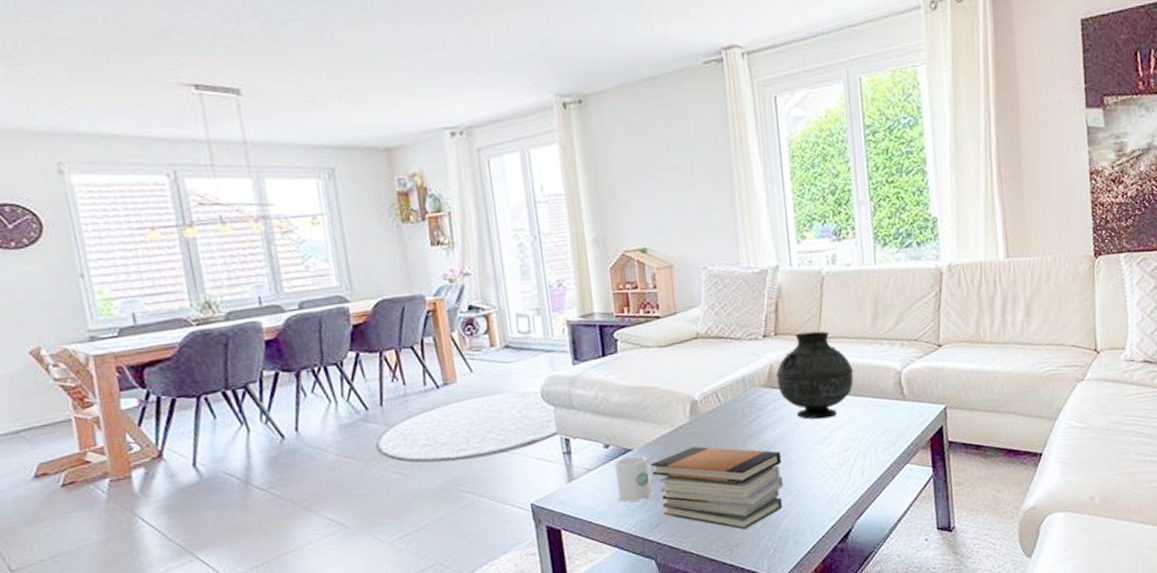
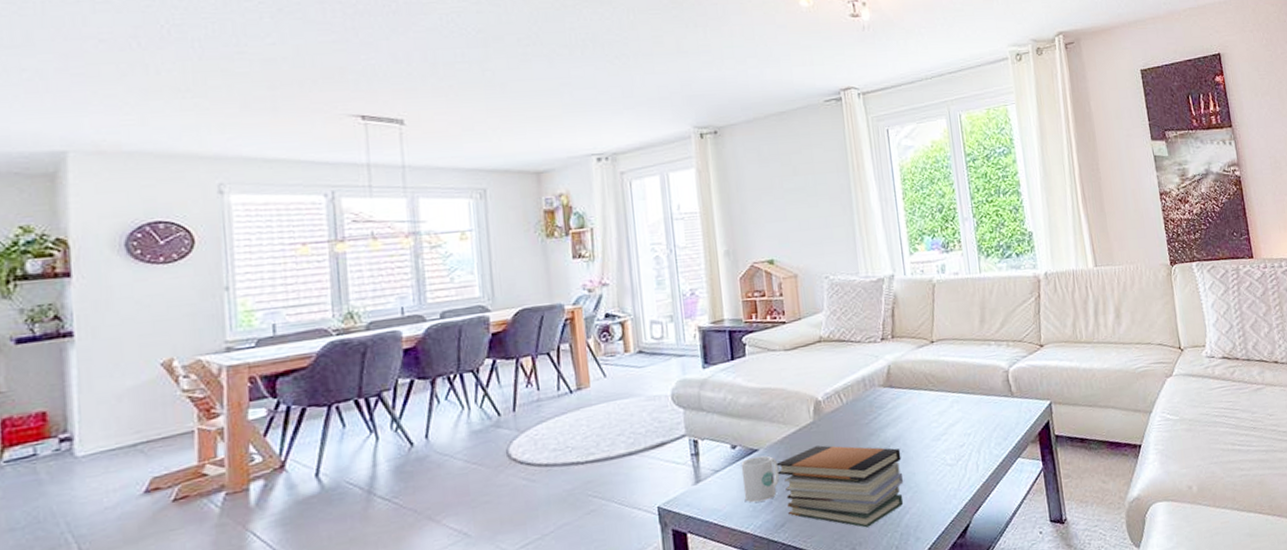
vase: present [776,331,854,420] -> none [894,333,965,417]

